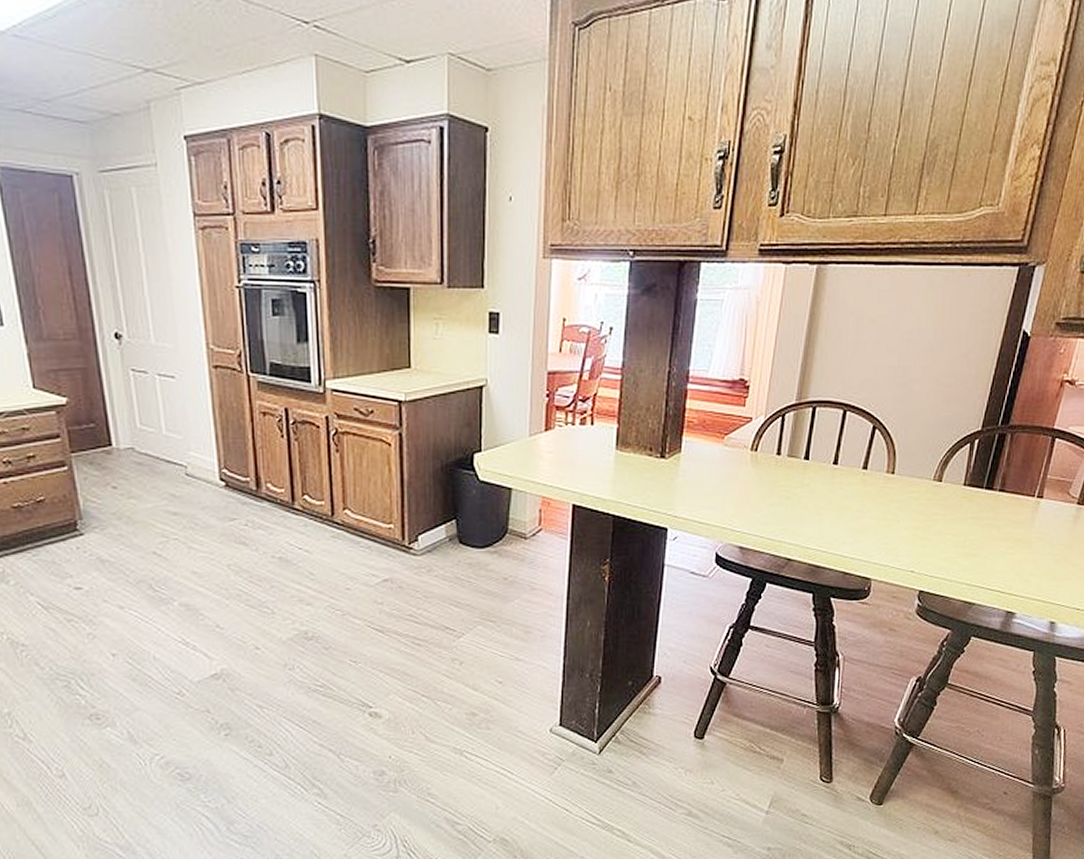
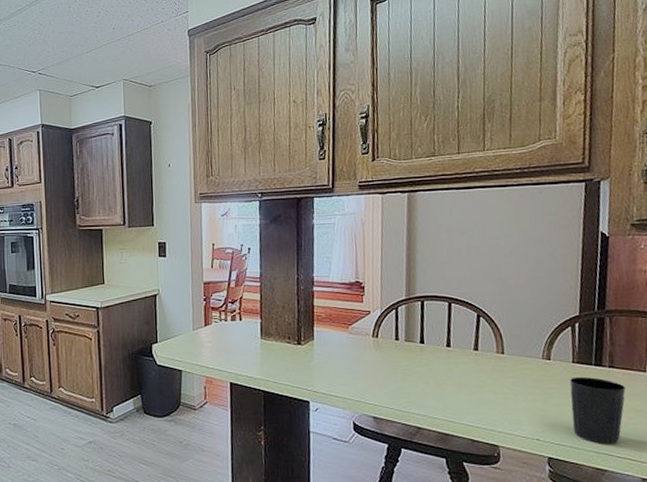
cup: none [950,501,1011,576] -> present [570,376,626,444]

